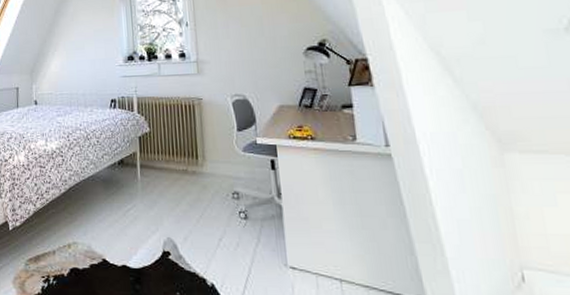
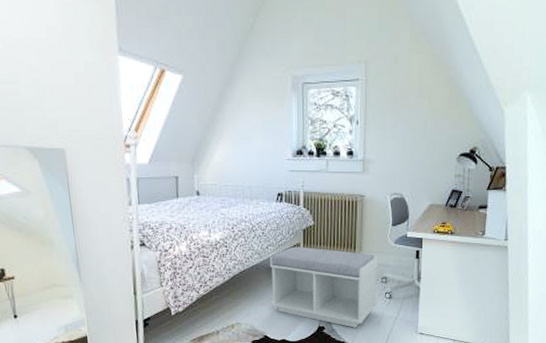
bench: none [106,155,230,255] -> present [270,246,378,328]

